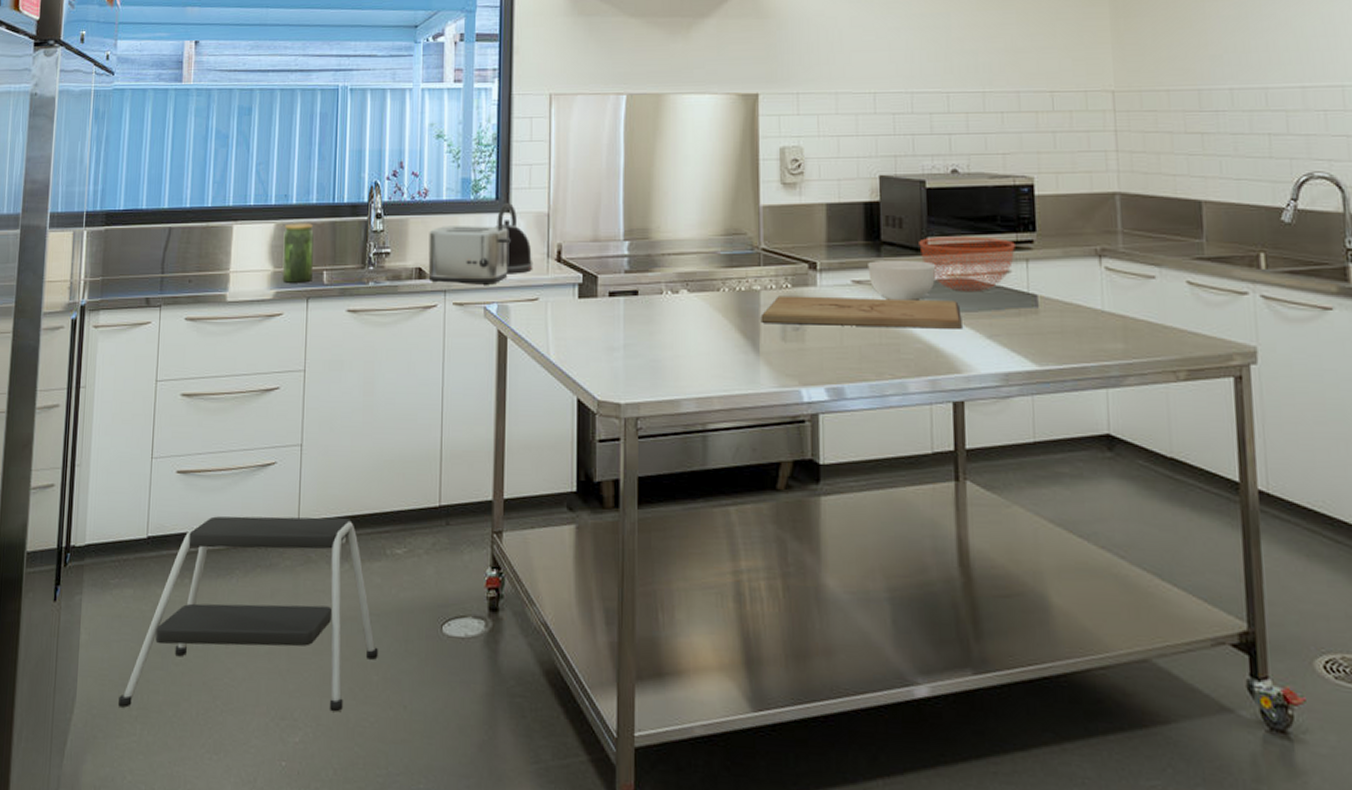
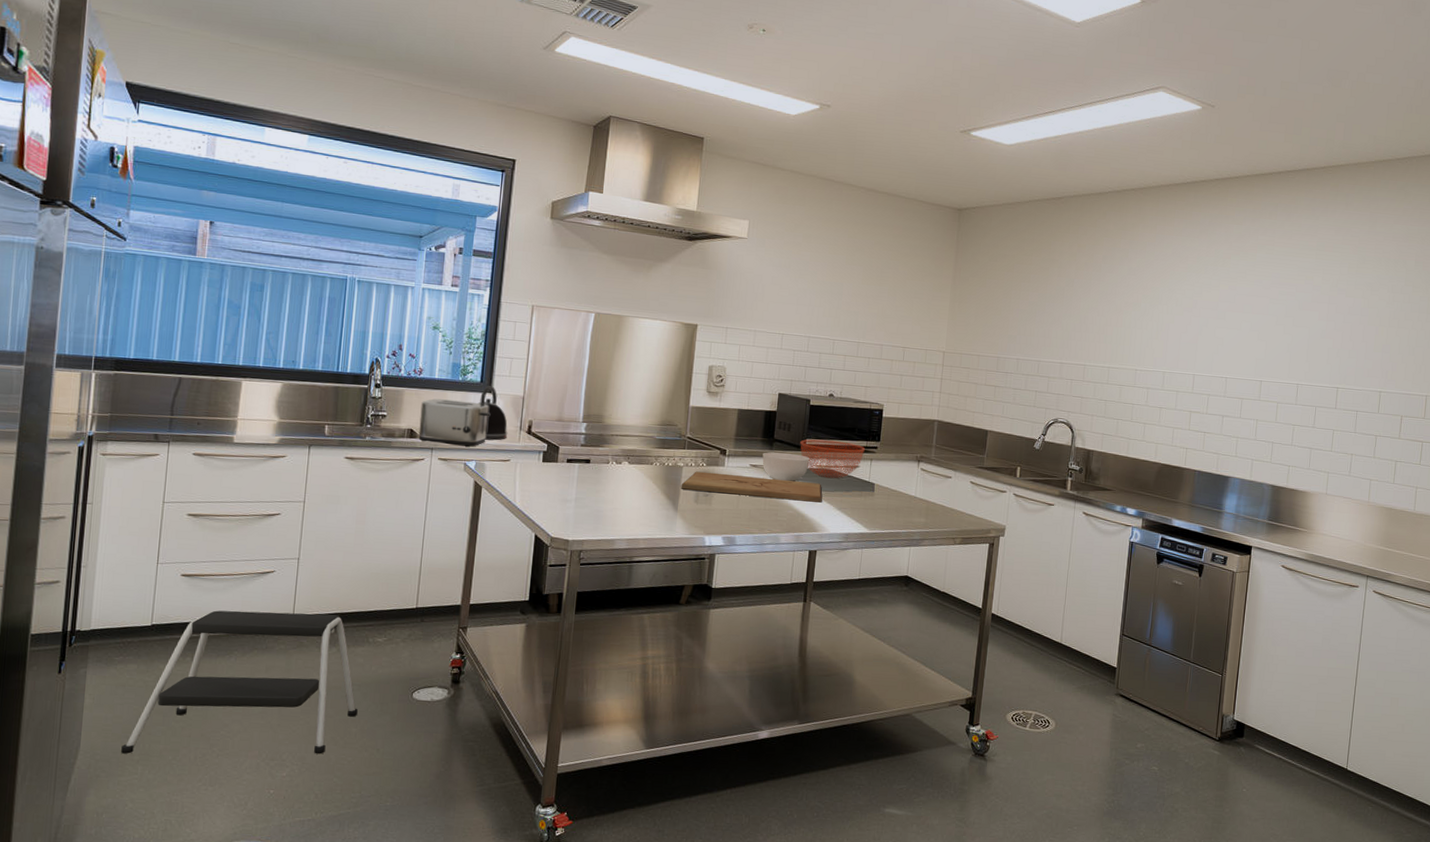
jar: present [282,223,314,283] -> none [287,384,318,433]

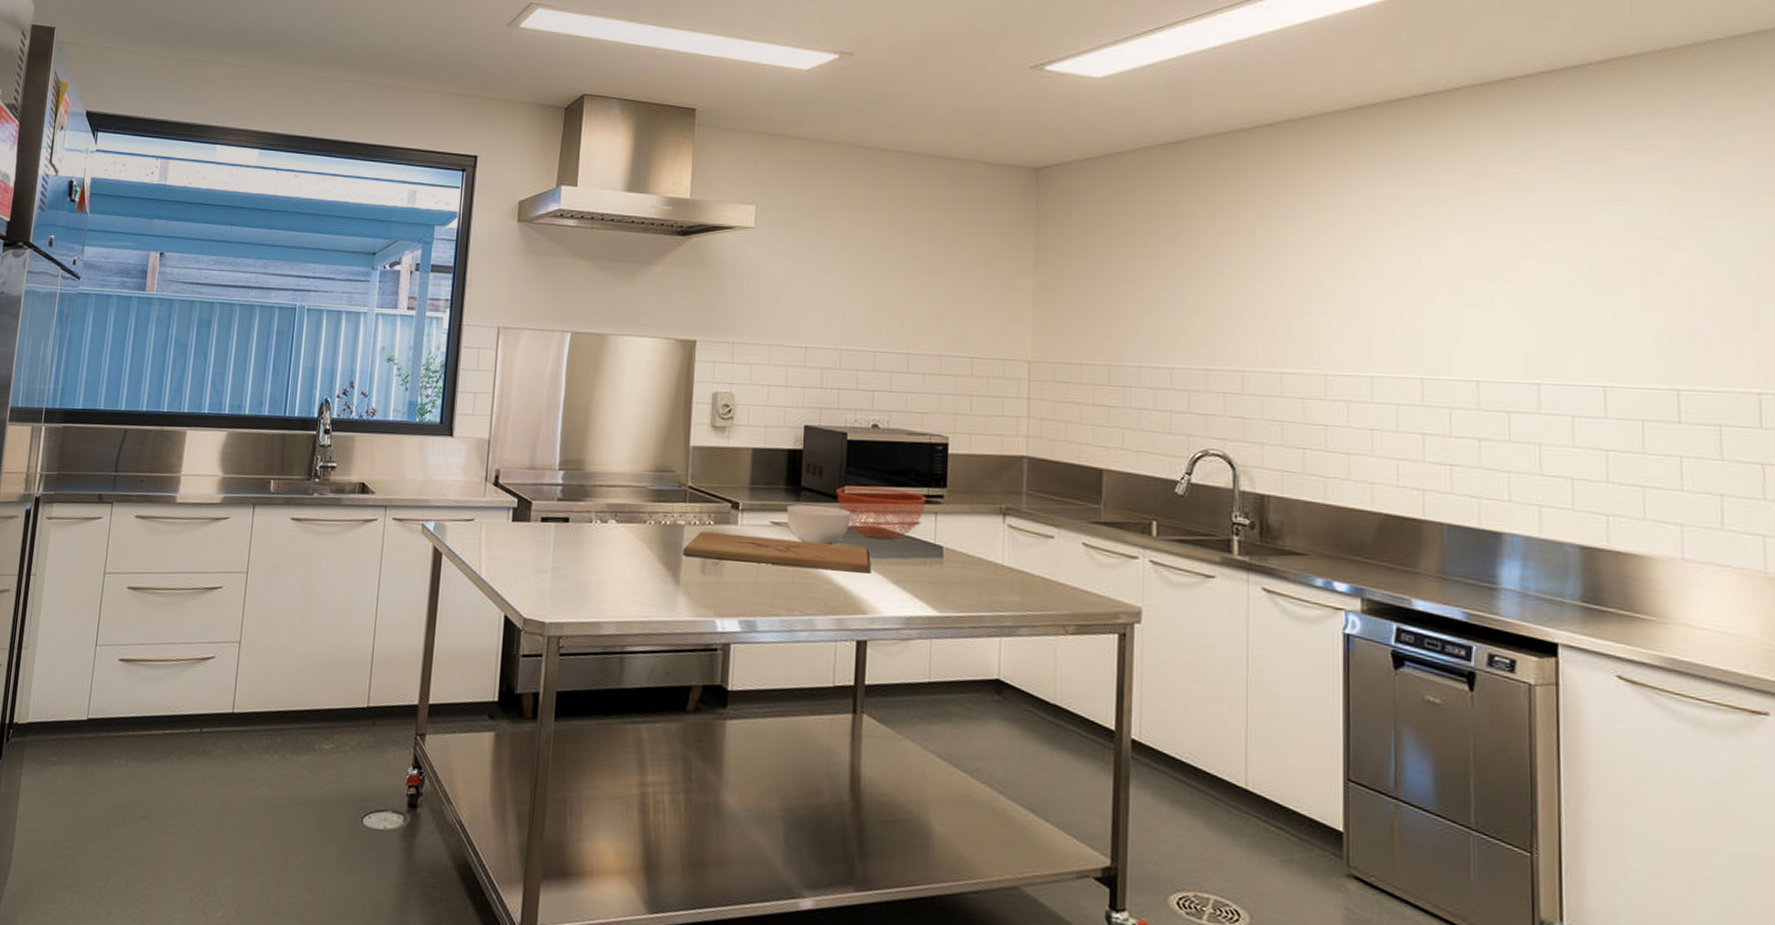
step stool: present [121,610,358,754] -> none [51,703,301,892]
toaster: present [418,398,491,447] -> none [371,445,452,503]
kettle: present [479,385,508,441] -> none [438,426,472,495]

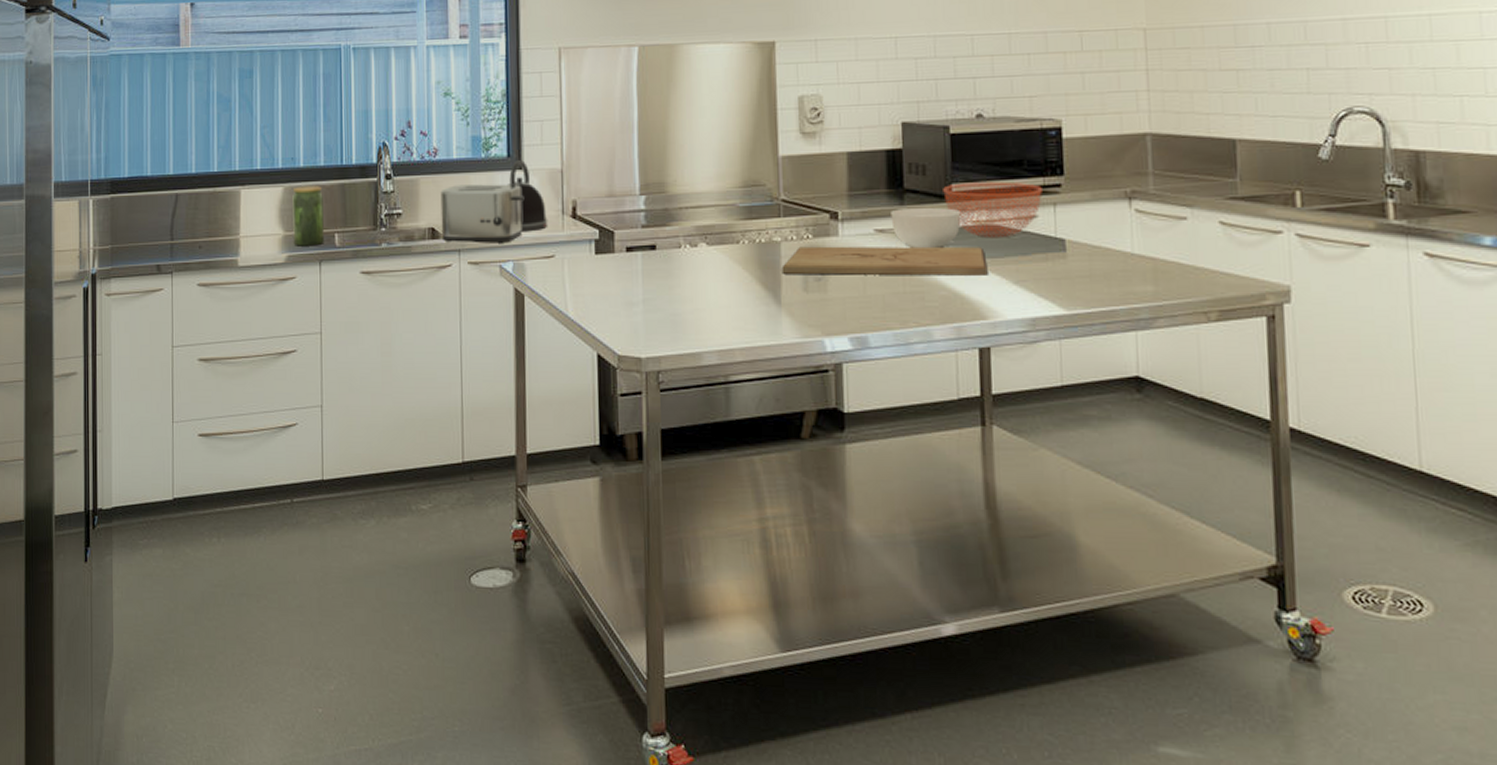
jar: none [231,432,264,490] -> present [292,186,324,246]
toaster: none [371,445,452,503] -> present [440,184,524,243]
kettle: none [438,426,472,495] -> present [508,159,548,232]

